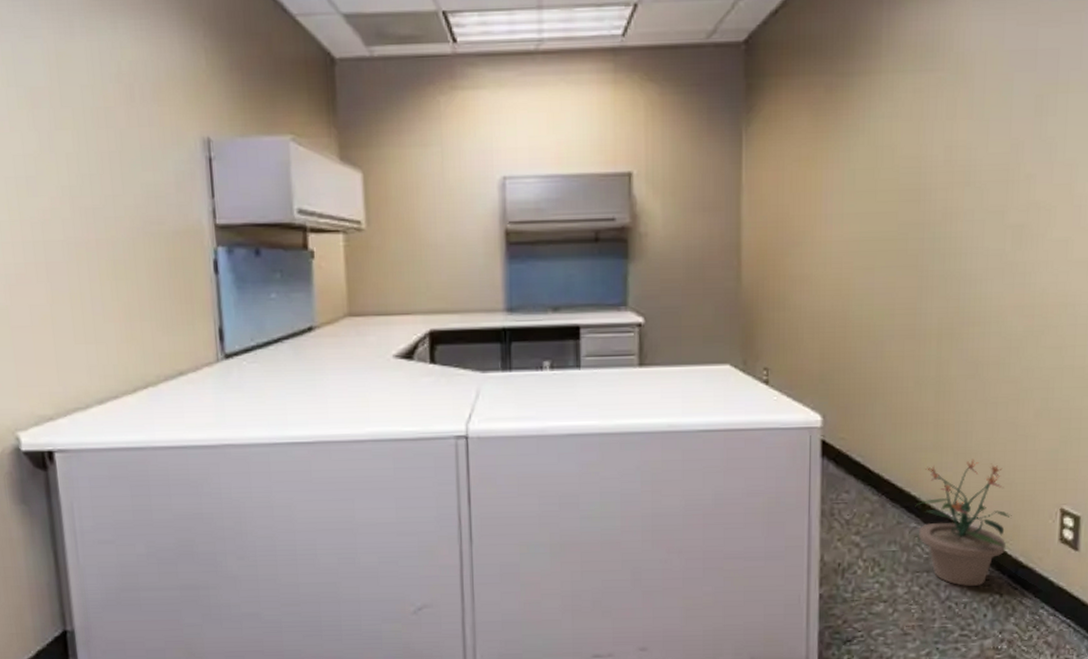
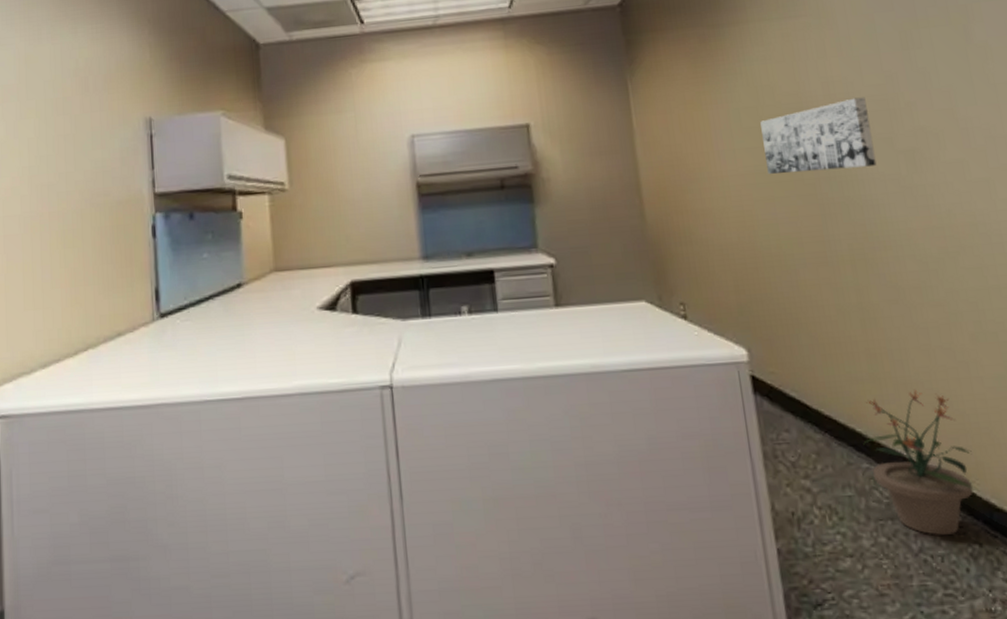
wall art: none [873,165,986,243] -> present [760,97,877,174]

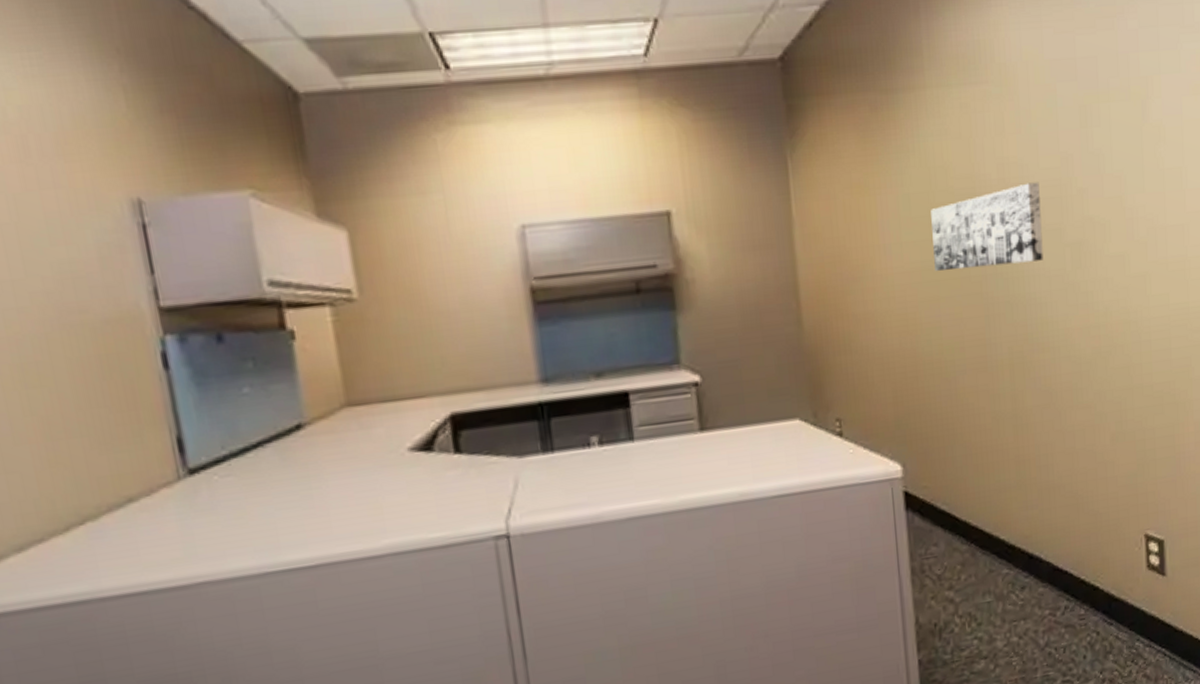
potted plant: present [863,389,974,536] -> none [1005,493,1100,630]

